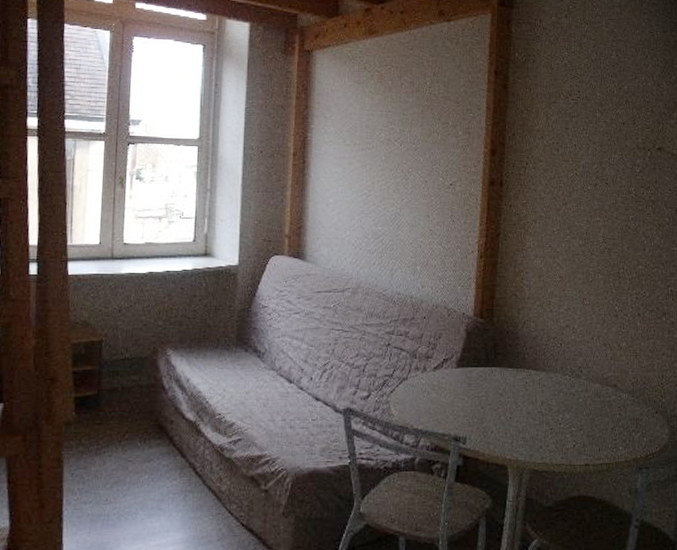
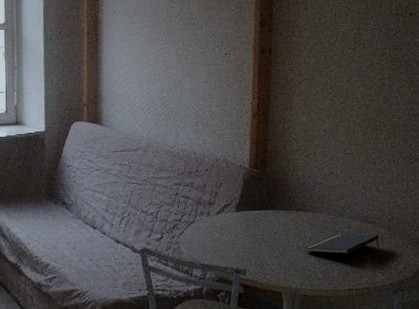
notepad: none [534,398,622,422] -> present [304,234,379,254]

